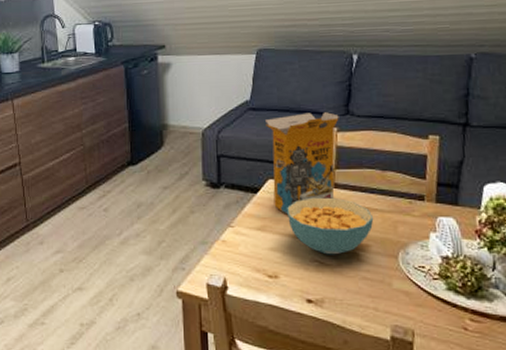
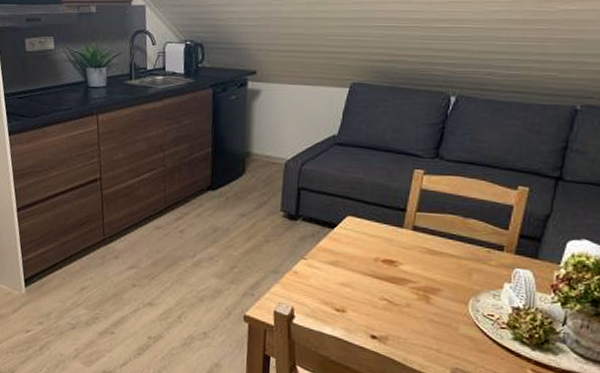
cereal box: present [265,112,339,215] -> none [350,152,428,252]
cereal bowl: present [287,197,374,255] -> none [362,237,449,296]

